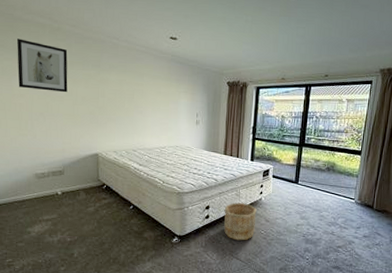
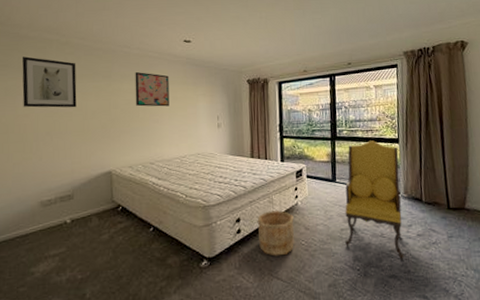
wall art: none [121,64,154,100] -> present [135,72,169,107]
armchair: none [299,150,359,256] -> present [345,140,405,261]

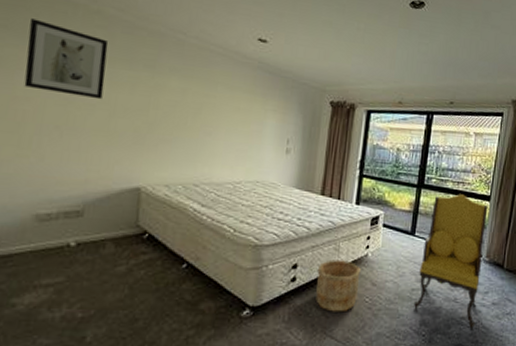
wall art: present [135,72,169,107] -> none [184,68,233,118]

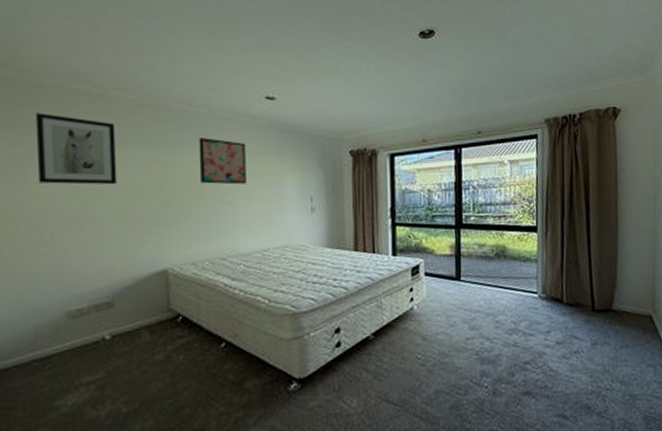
wall art: none [184,68,233,118] -> present [199,138,246,185]
wooden bucket: present [316,259,361,312] -> none [361,317,408,374]
armchair: present [414,194,488,329] -> none [471,229,542,374]

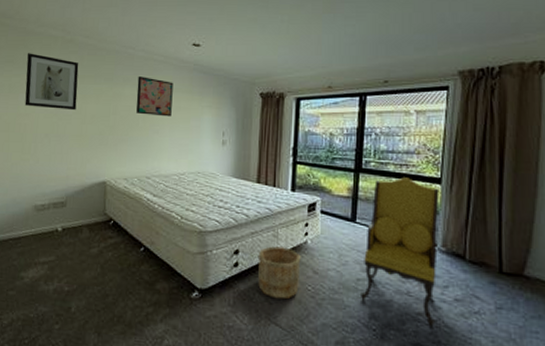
wooden bucket: none [361,317,408,374] -> present [258,246,301,300]
armchair: none [471,229,542,374] -> present [361,177,440,328]

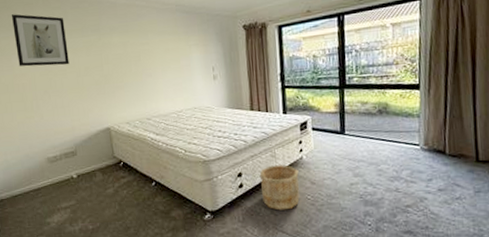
wall art: present [136,77,173,117] -> none [123,23,162,61]
armchair: present [361,177,440,328] -> none [355,87,423,216]

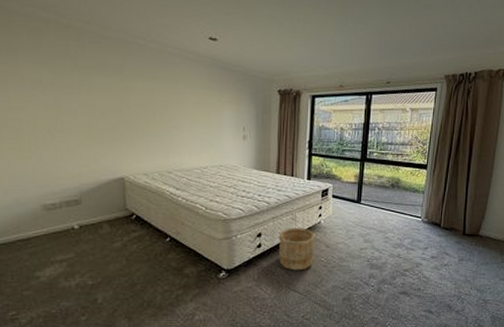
wall art: present [12,14,69,67] -> none [13,37,82,104]

